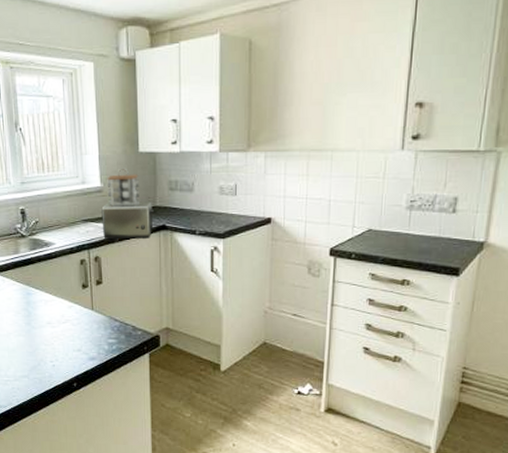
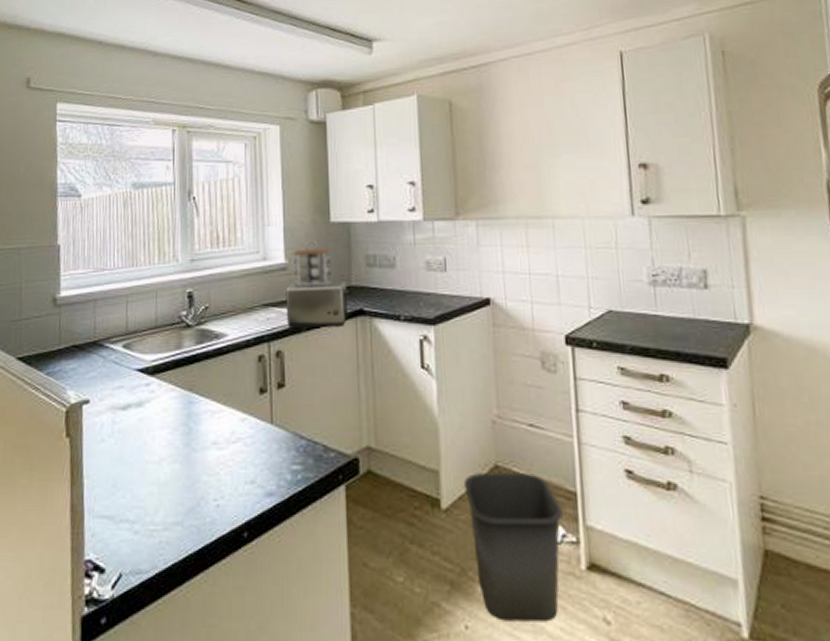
waste bin: none [240,347,312,443] -> present [464,473,563,622]

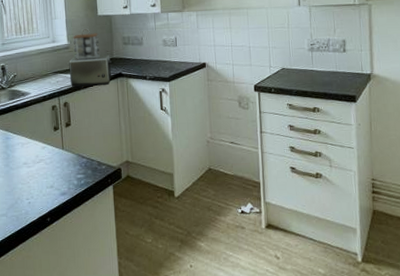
waste bin: present [464,473,563,622] -> none [189,172,251,261]

